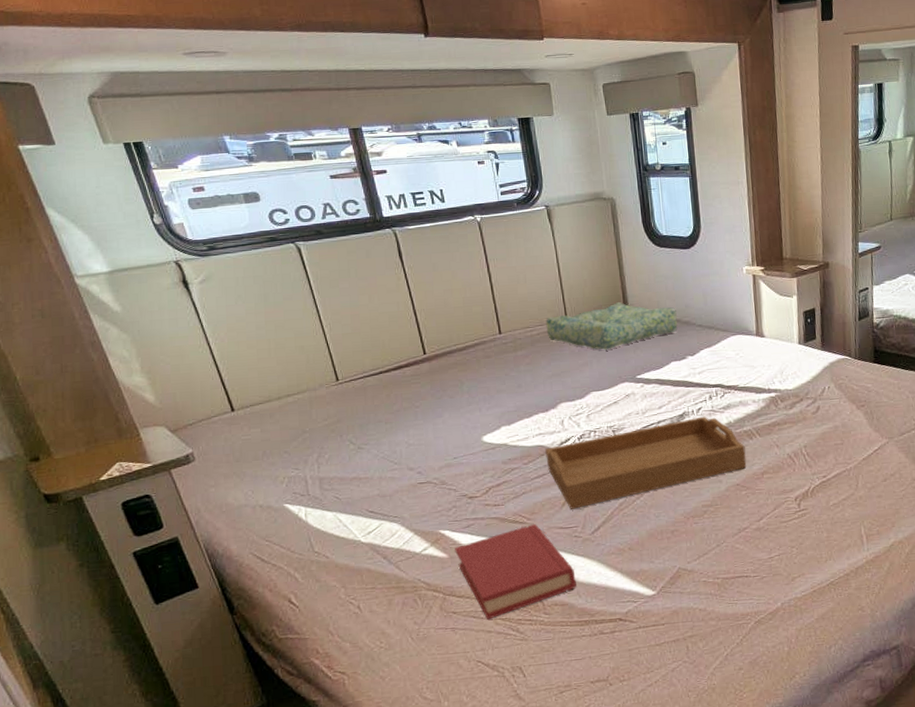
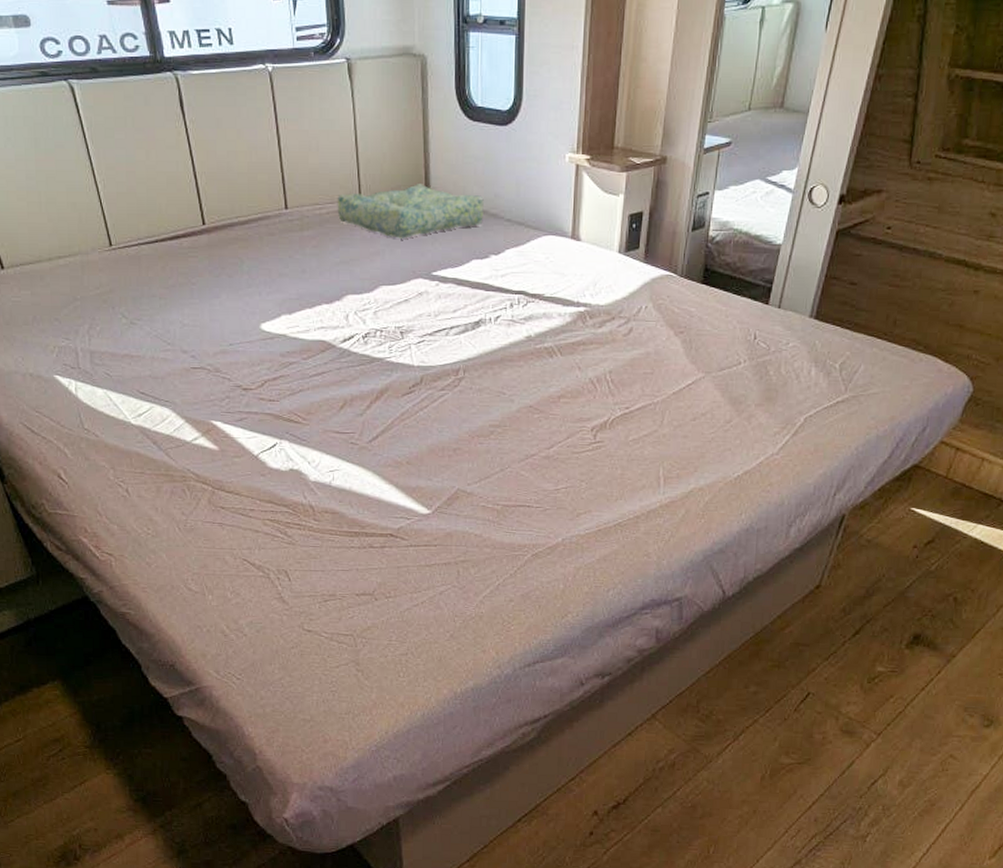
hardback book: present [455,524,577,620] -> none [226,425,349,519]
serving tray: present [544,416,747,509] -> none [325,326,544,414]

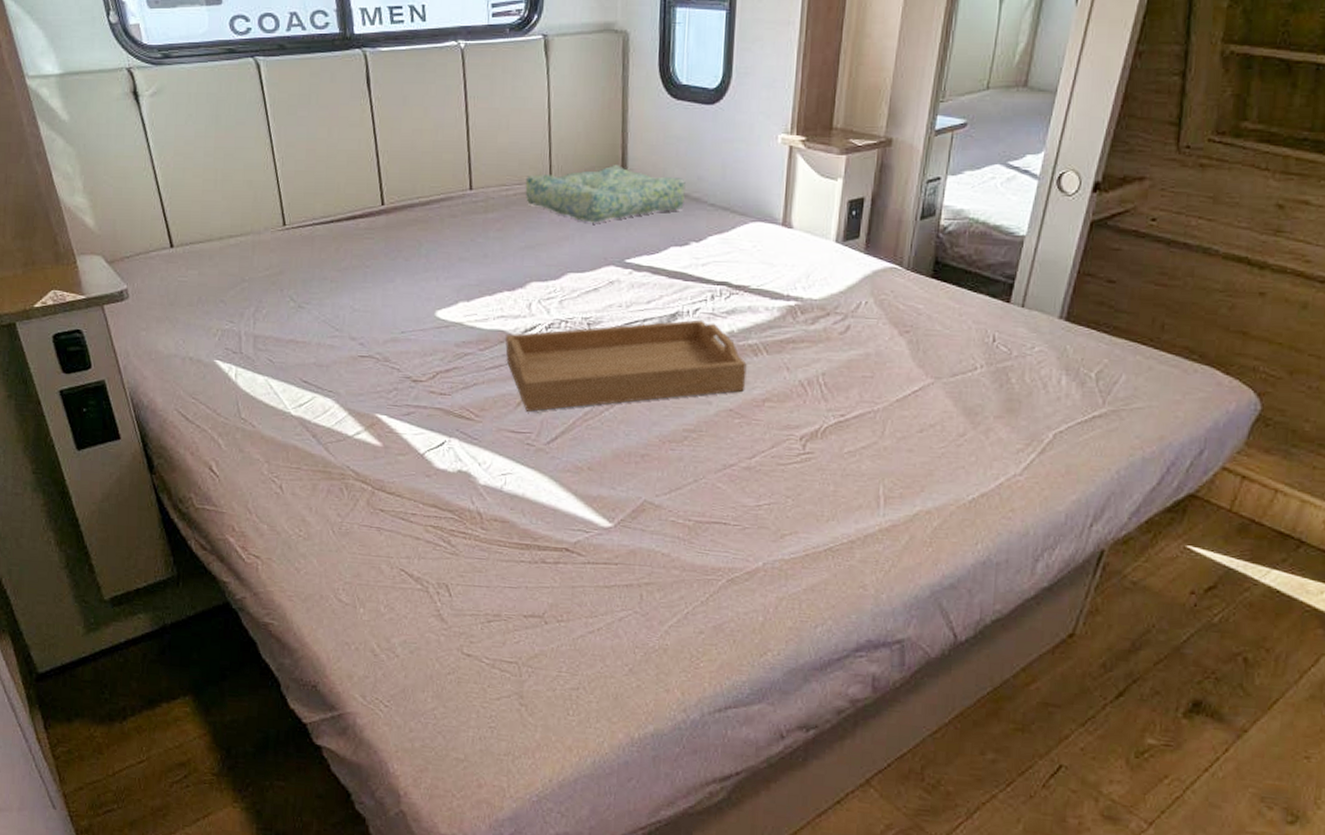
serving tray: none [325,326,544,414] -> present [505,319,747,412]

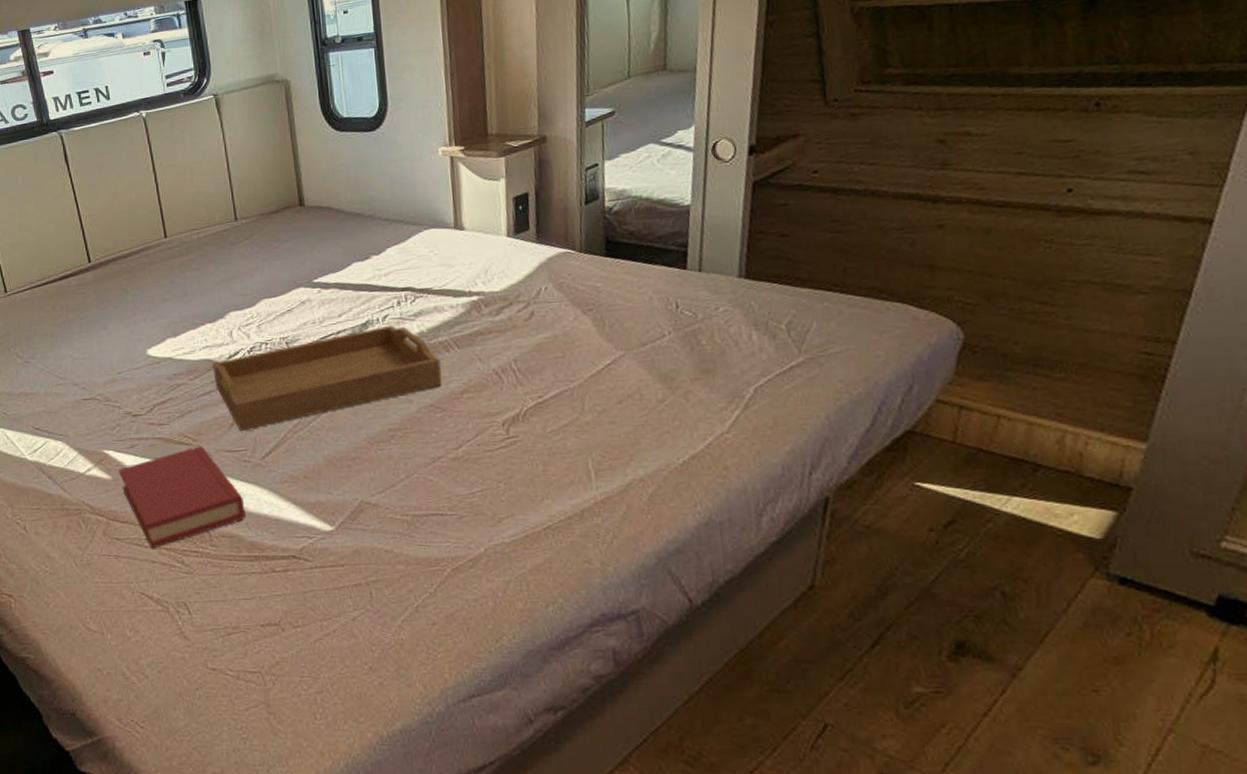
hardback book: none [390,422,522,525] -> present [118,446,246,549]
seat cushion: present [525,164,686,223] -> none [213,196,360,252]

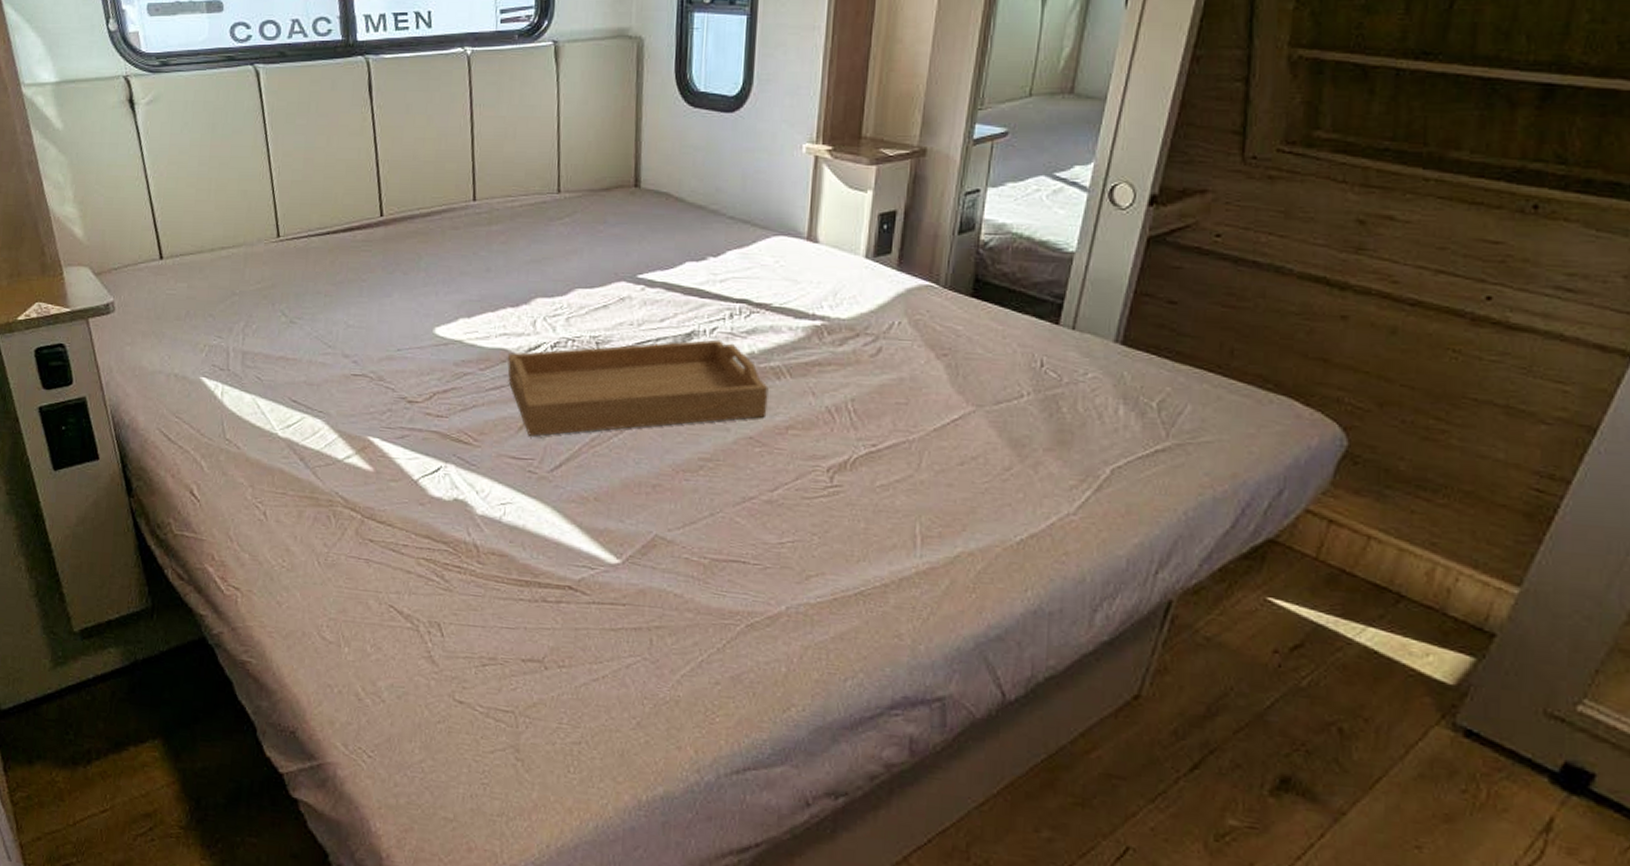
hardback book: present [118,446,246,549] -> none [382,447,523,557]

